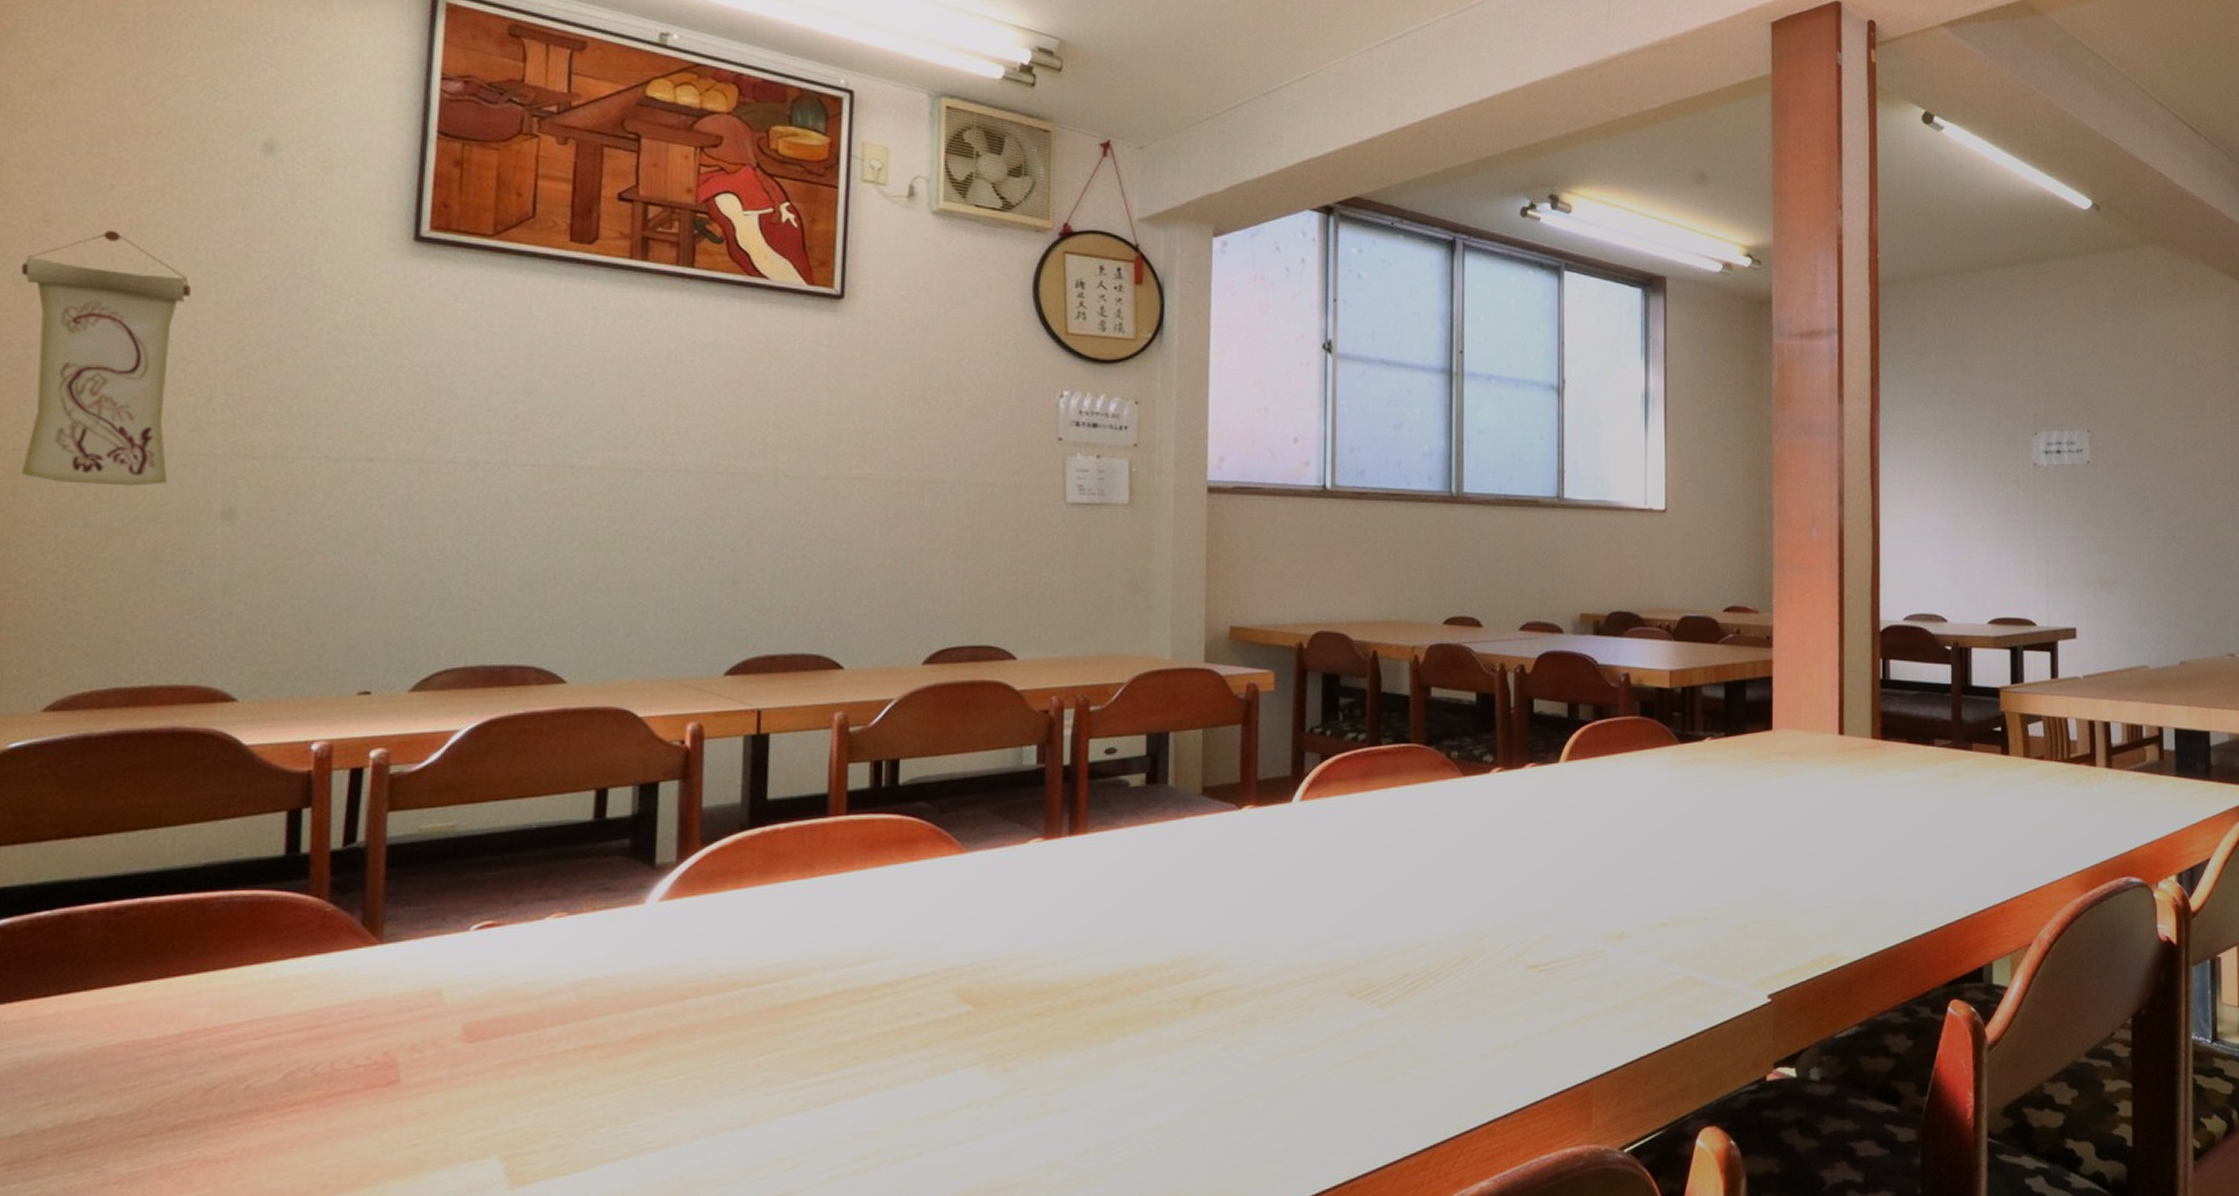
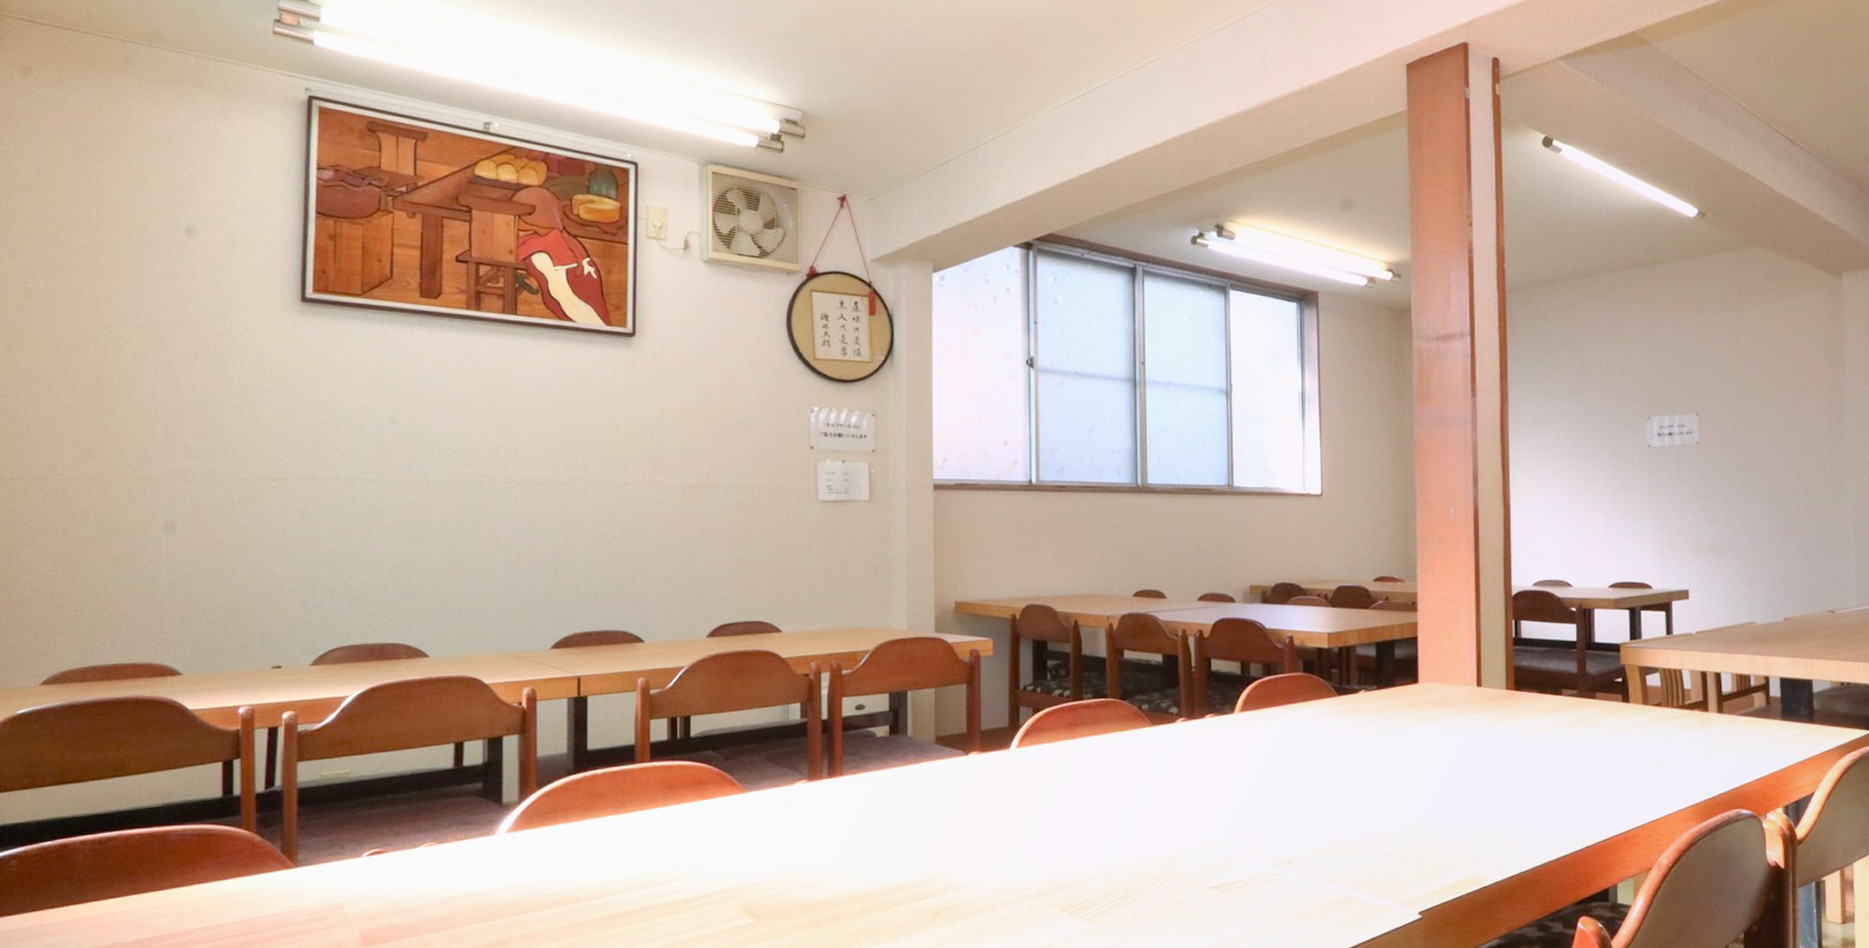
wall scroll: present [21,231,192,486] -> none [12,303,137,506]

